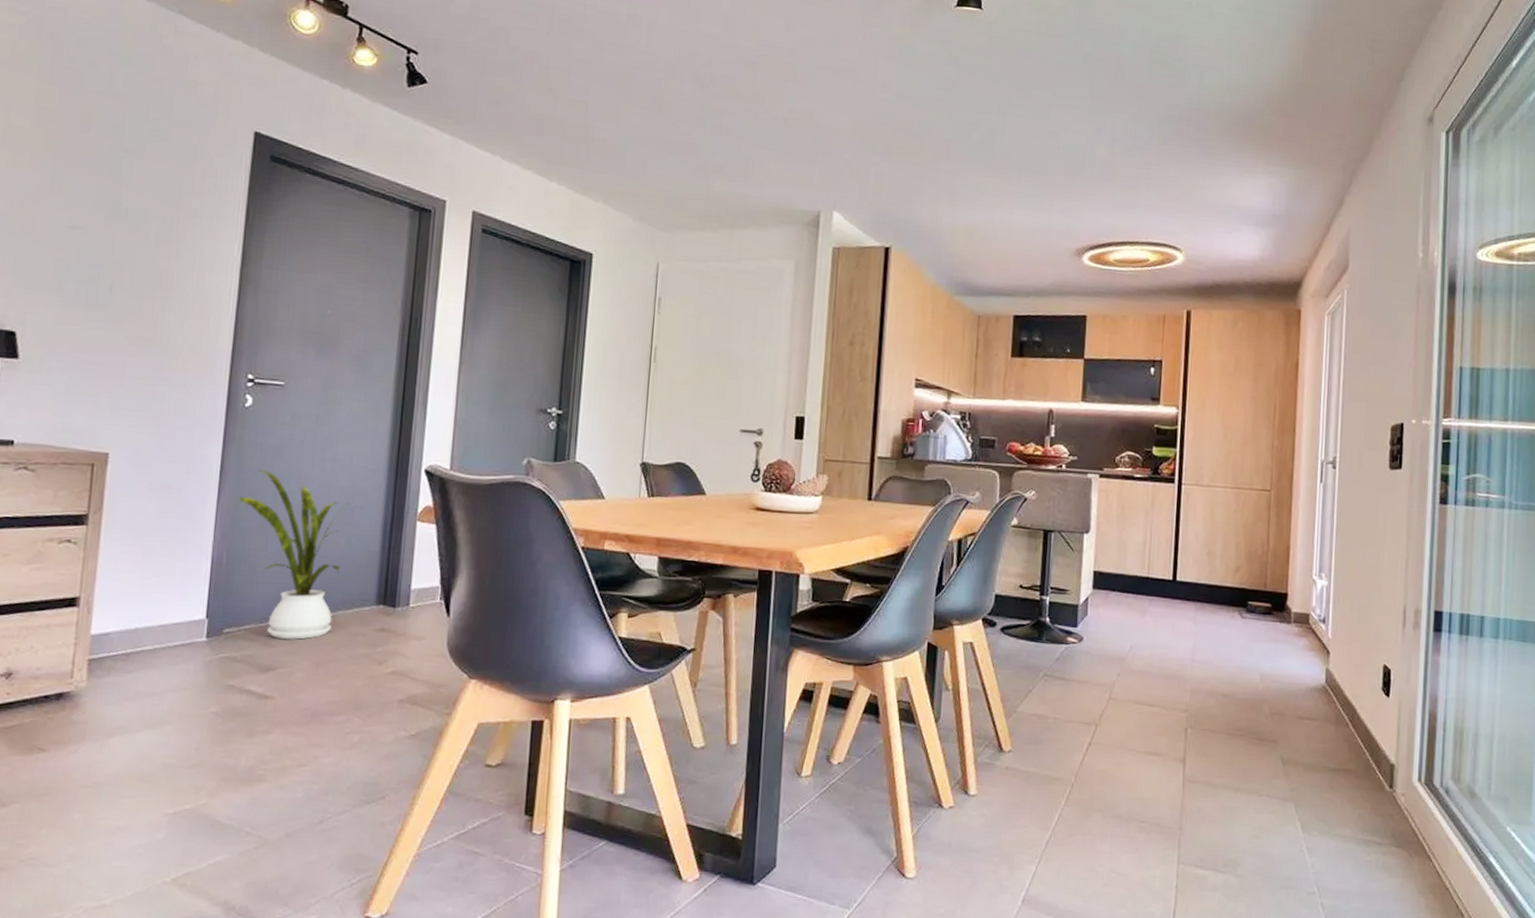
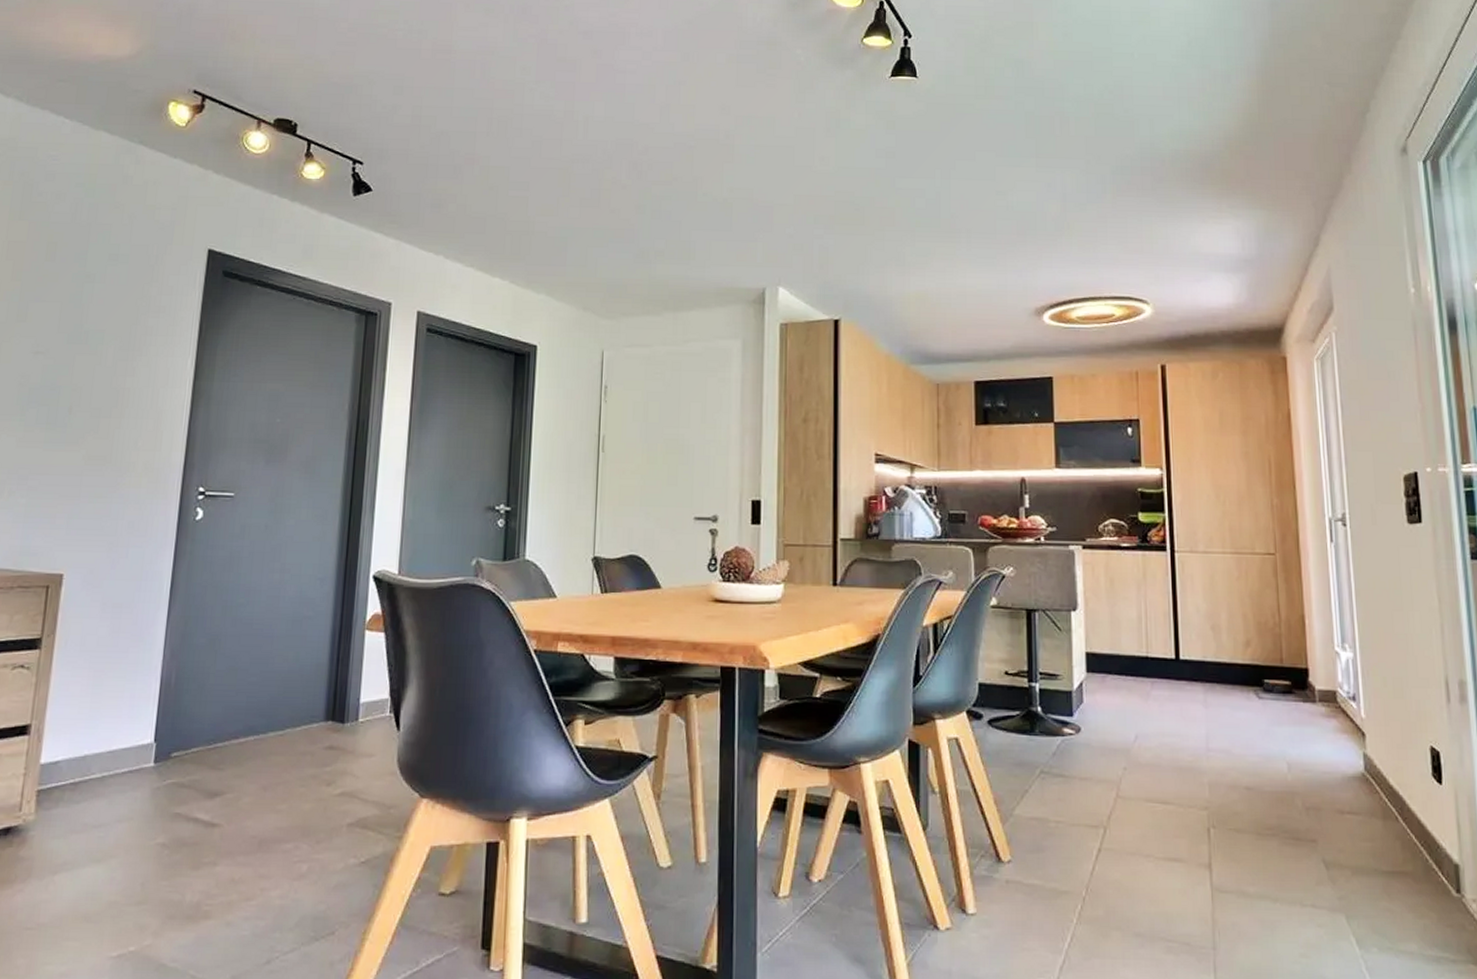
house plant: present [237,470,350,641] -> none [186,584,298,763]

